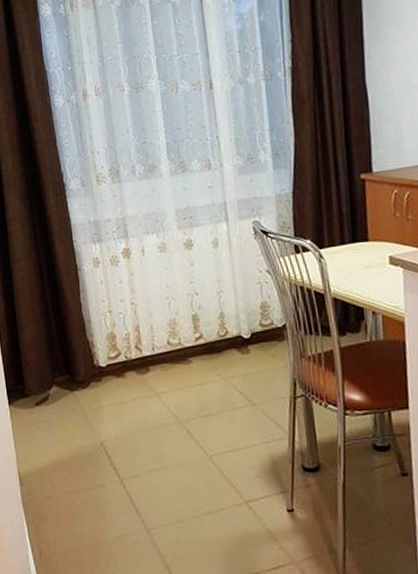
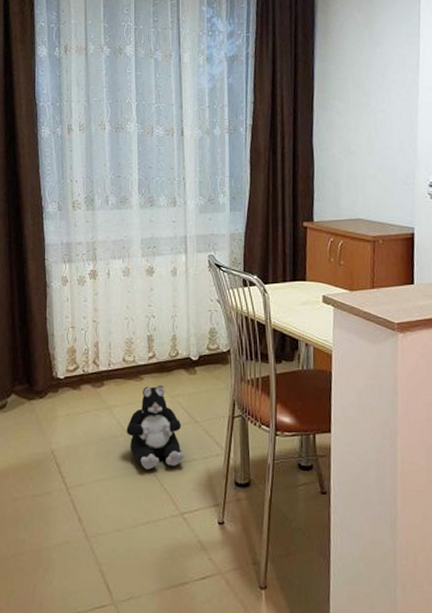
plush toy: none [178,367,245,458] -> present [126,385,185,470]

